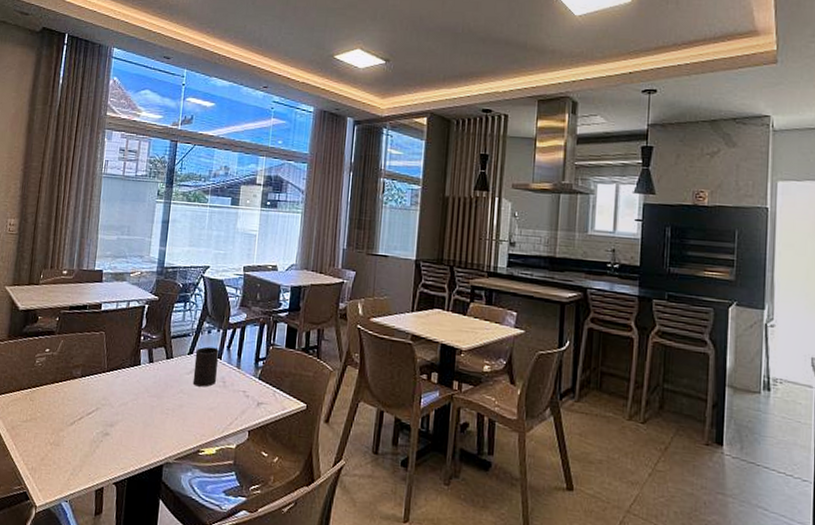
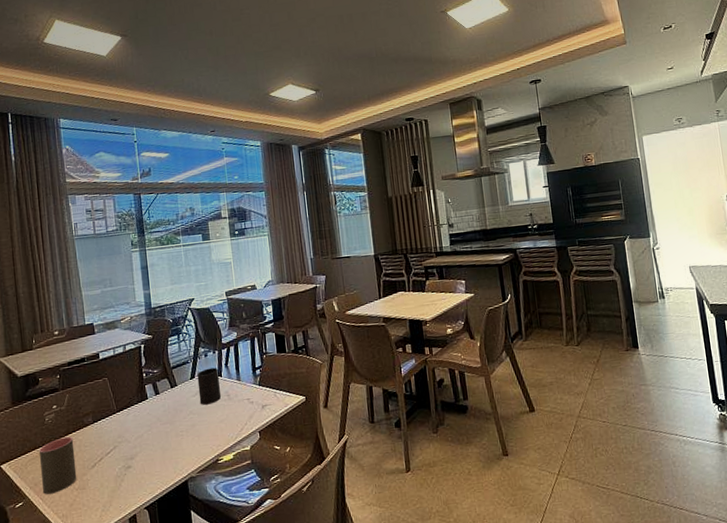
cup: none [18,384,59,442] -> present [39,436,77,494]

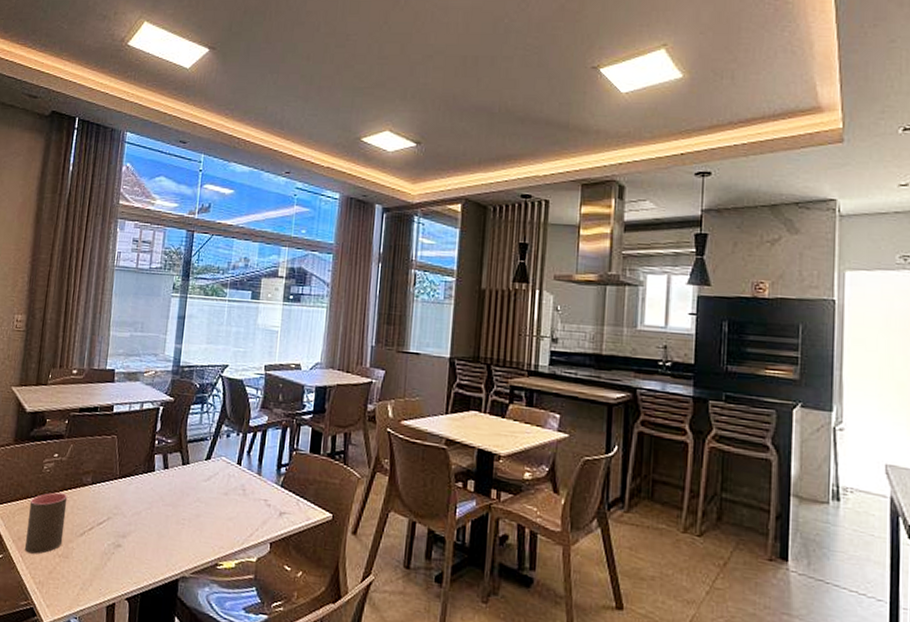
cup: present [197,367,222,405] -> none [210,451,238,495]

